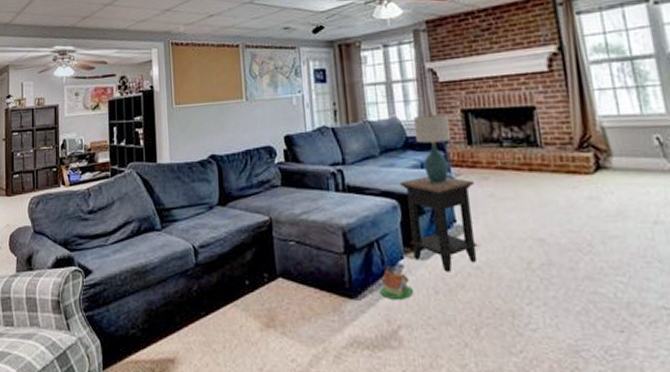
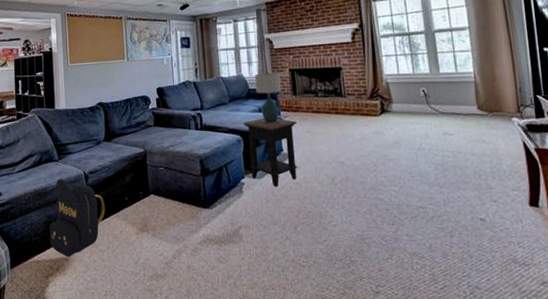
backpack: none [150,254,220,358] -> present [49,179,105,257]
toy house: present [380,266,414,299] -> none [227,184,251,208]

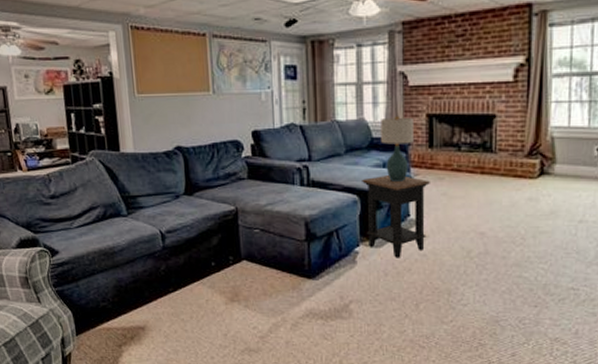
backpack: present [49,179,105,257] -> none [119,237,187,326]

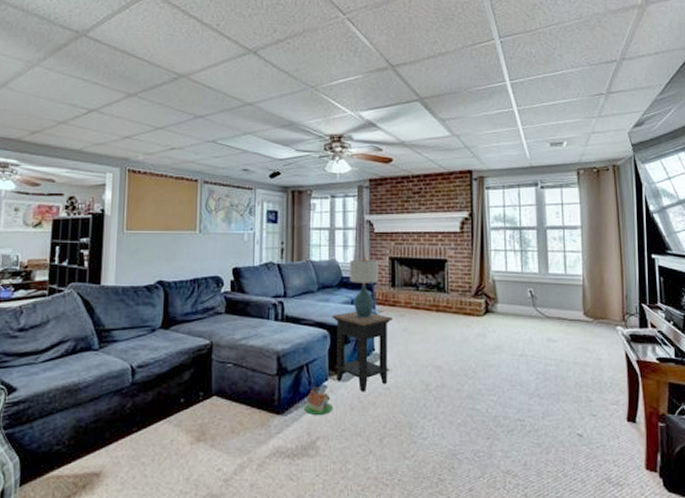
toy house: none [336,252,366,280] -> present [305,387,333,415]

